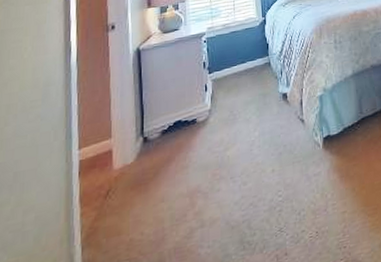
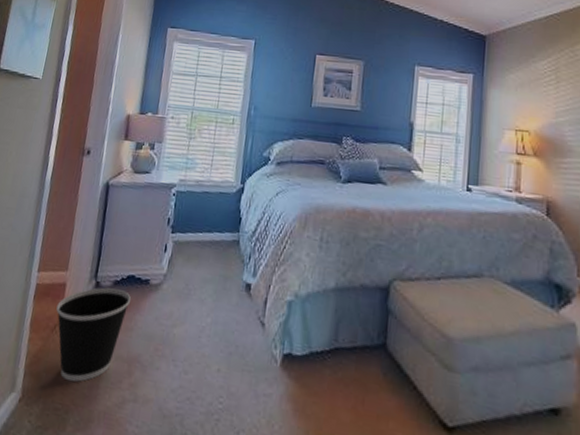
wastebasket: none [106,136,181,236] -> present [56,287,131,382]

